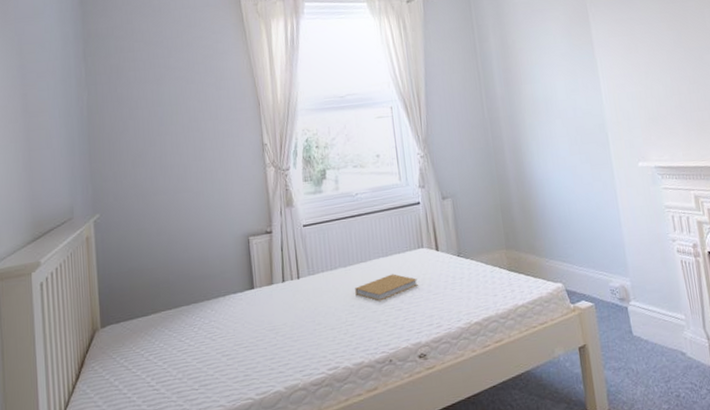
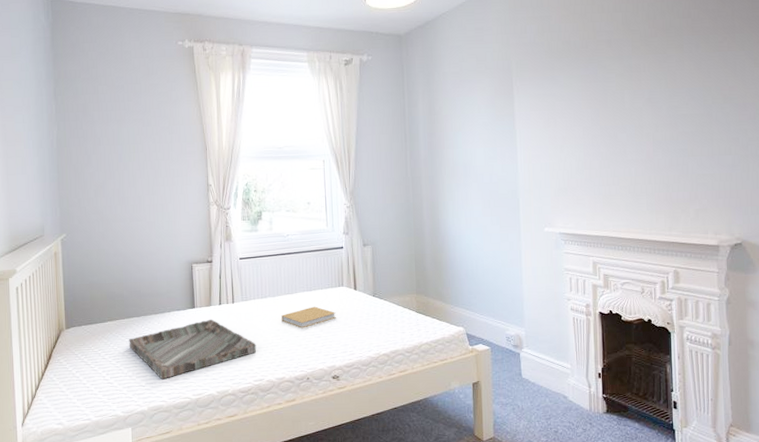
tray: none [177,299,329,379] -> present [129,319,257,380]

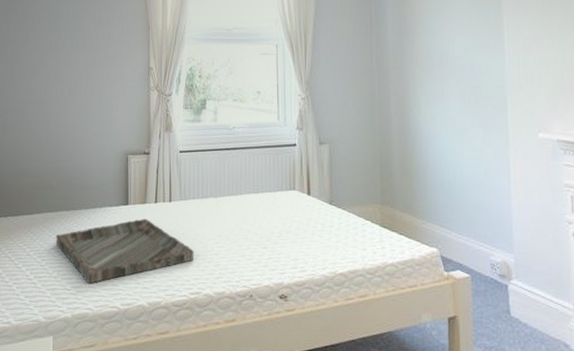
book: present [281,306,336,328] -> none [223,211,286,236]

